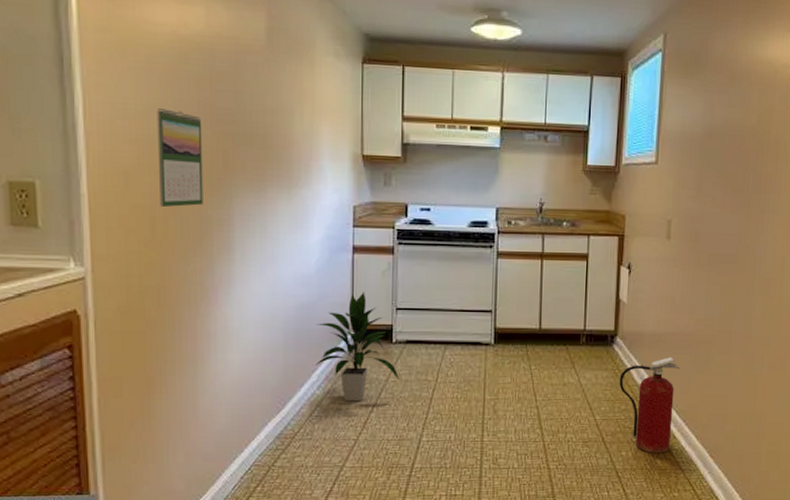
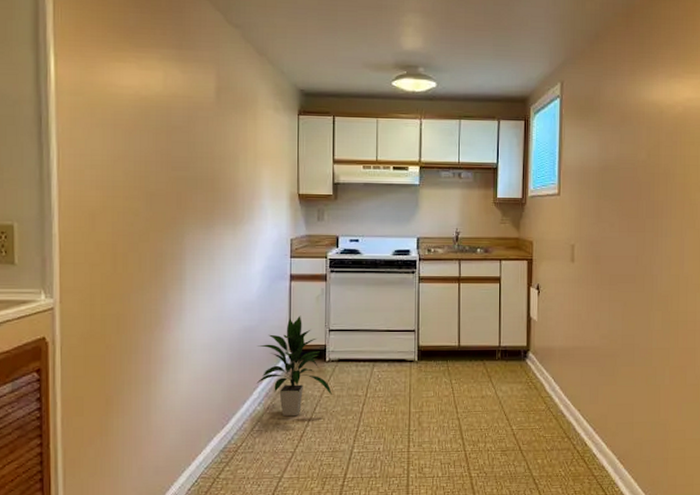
calendar: present [157,108,203,208] -> none [120,158,159,245]
fire extinguisher: present [619,357,680,454] -> none [533,370,589,461]

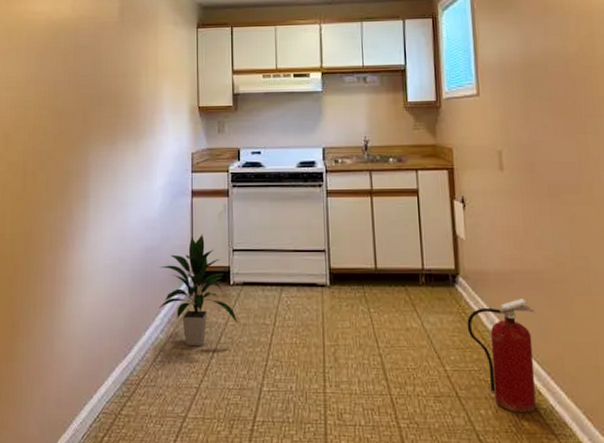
fire extinguisher: none [533,370,589,461] -> present [467,299,536,413]

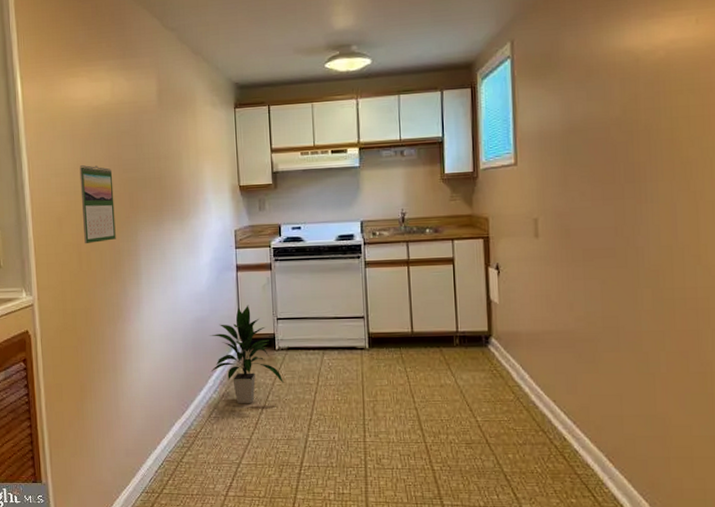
calendar: none [31,80,67,163] -> present [79,165,116,244]
fire extinguisher: present [467,299,536,413] -> none [498,356,564,457]

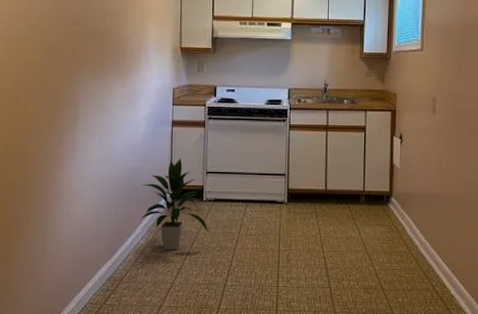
calendar: present [79,165,116,244] -> none [23,14,57,91]

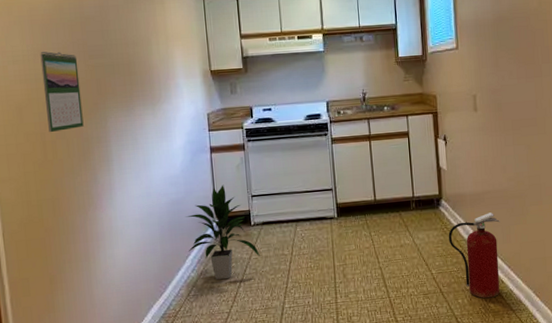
calendar: none [23,14,57,91] -> present [40,51,84,133]
fire extinguisher: none [395,215,448,301] -> present [448,212,500,299]

